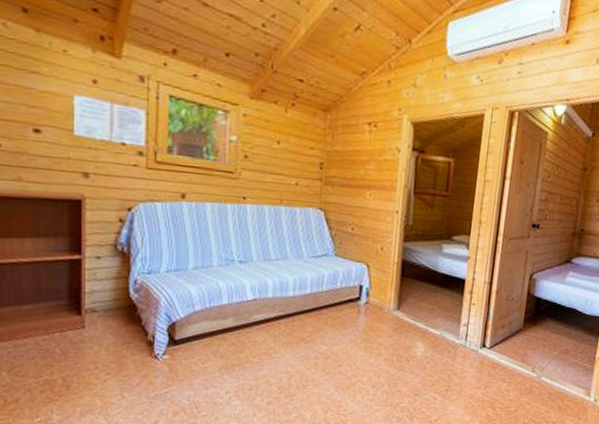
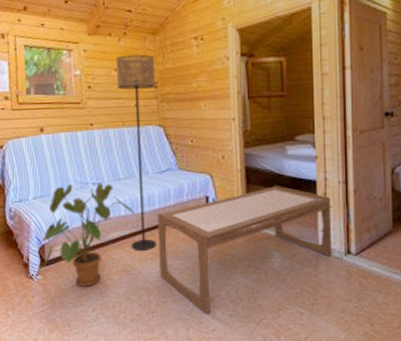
house plant: none [170,260,286,369] -> present [40,183,137,287]
floor lamp: none [276,128,324,334] -> present [115,54,156,250]
coffee table: none [304,280,476,399] -> present [157,185,333,315]

